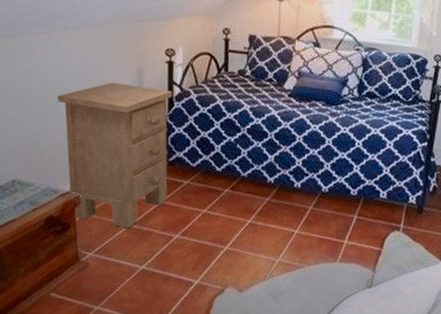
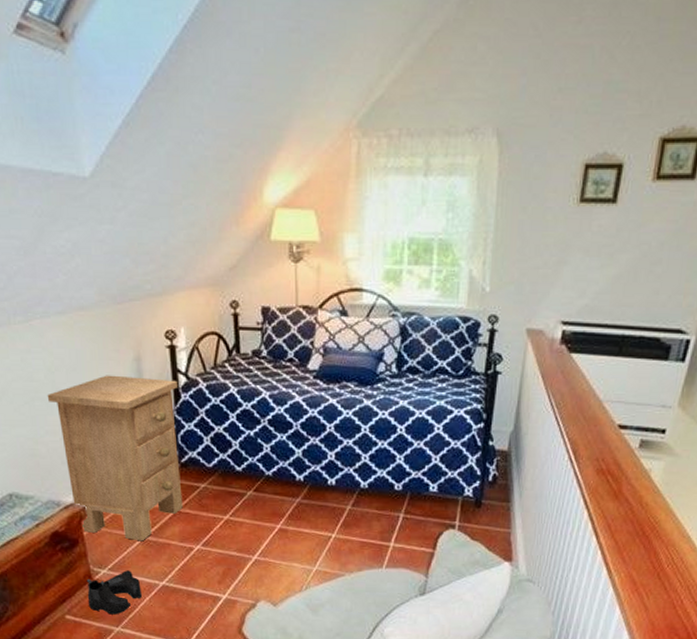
boots: none [72,254,123,295] -> present [86,570,142,615]

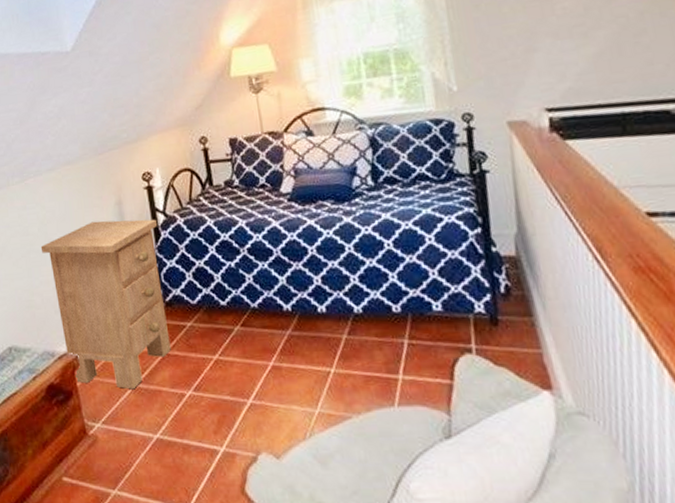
boots: present [86,570,142,615] -> none [81,423,137,475]

